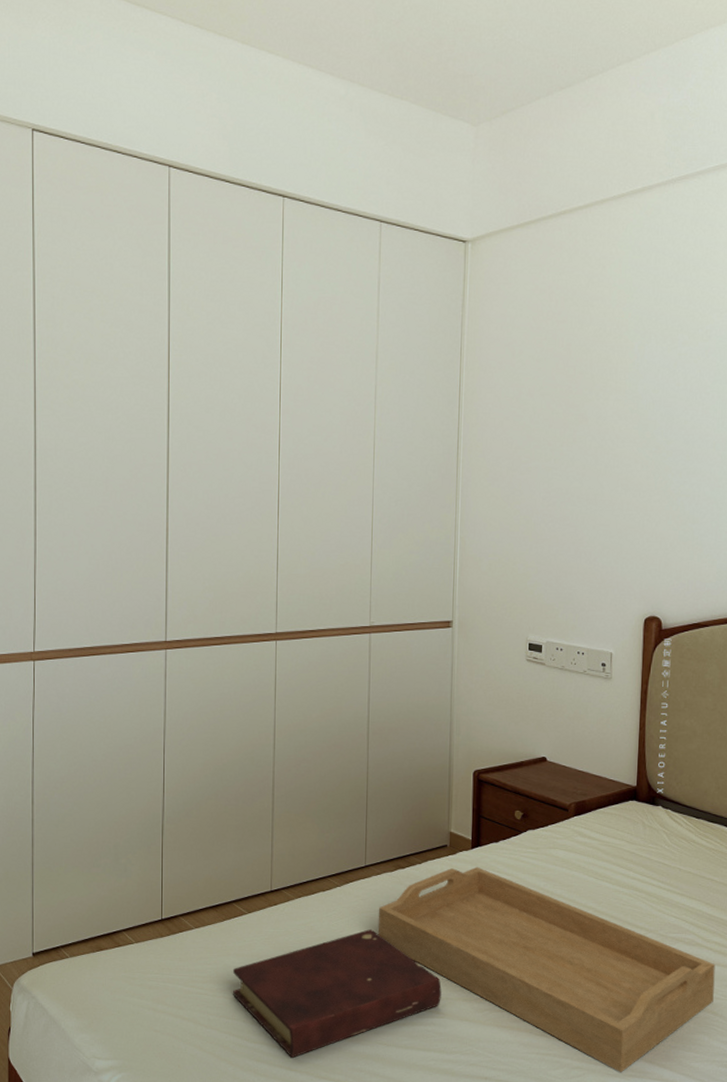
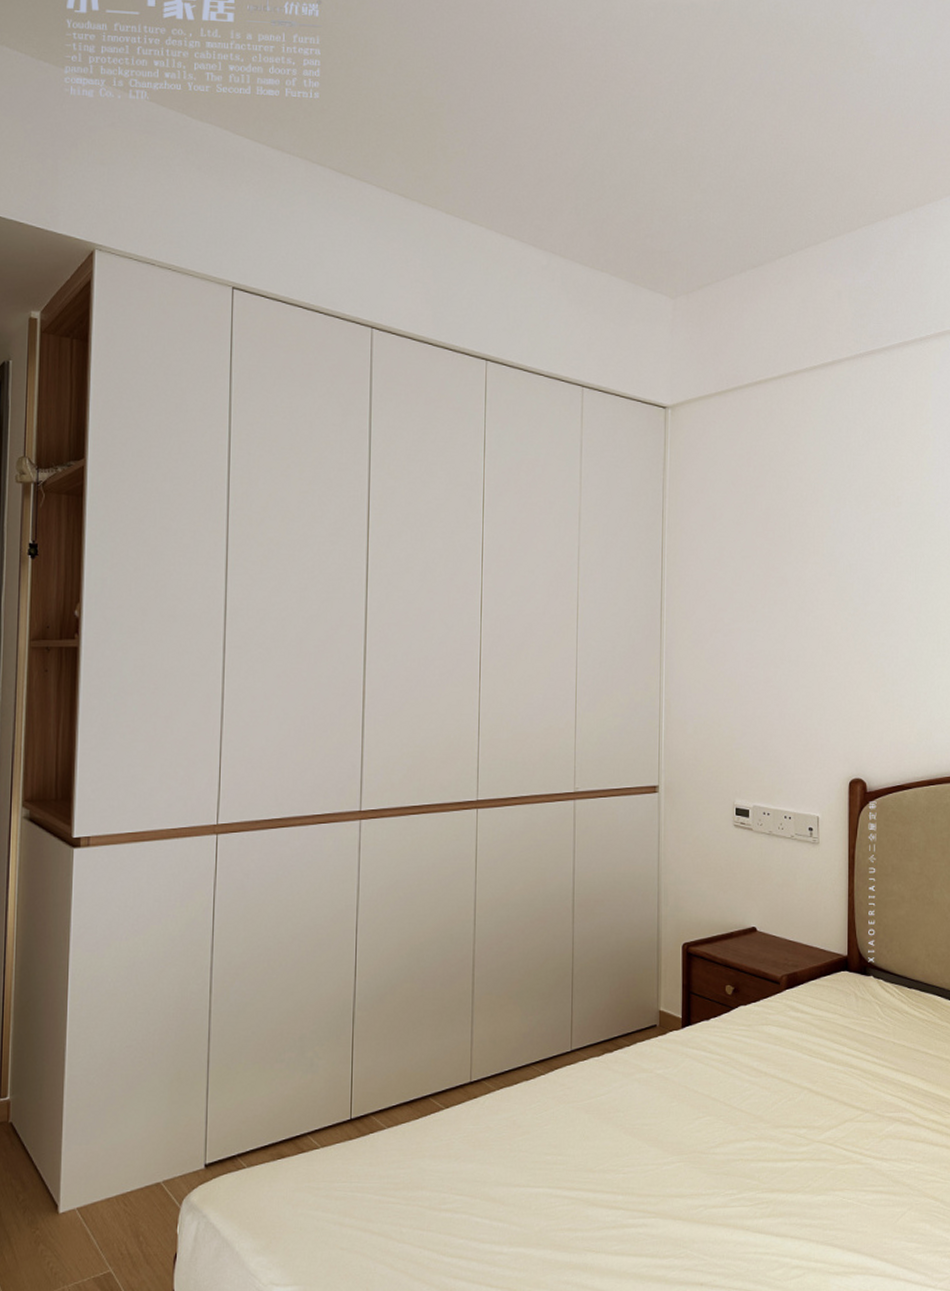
book: present [232,929,442,1058] -> none [428,1121,653,1272]
serving tray: present [378,866,715,1073] -> none [585,1047,934,1270]

